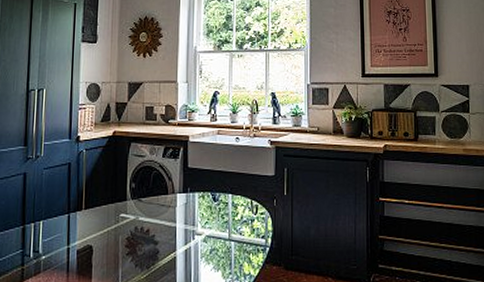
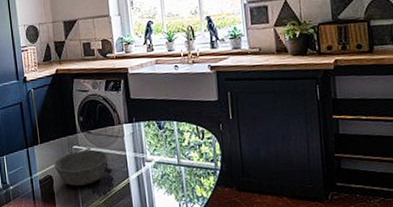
bowl: none [96,219,157,258] -> present [54,149,108,186]

